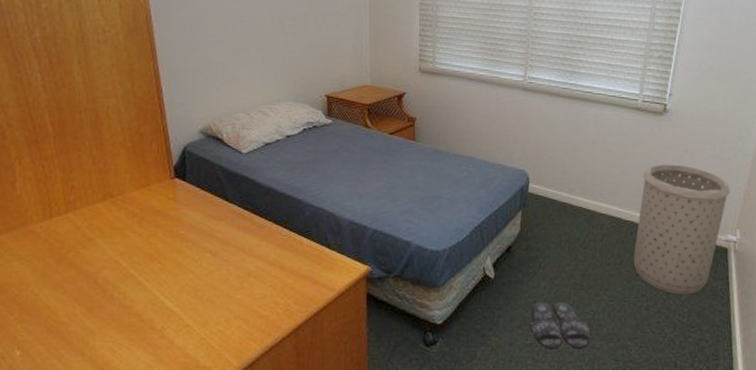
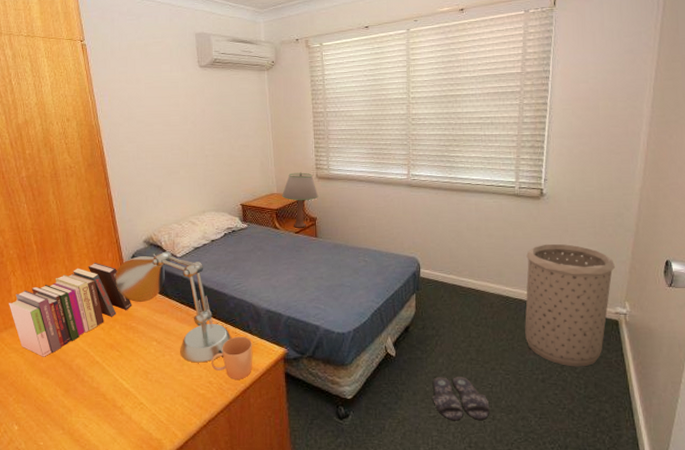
books: none [11,154,181,267] -> present [9,263,132,357]
desk lamp: none [159,145,305,280] -> present [115,251,232,363]
mug: none [278,250,331,300] -> present [211,336,253,379]
table lamp: none [375,63,420,129] -> present [281,172,319,228]

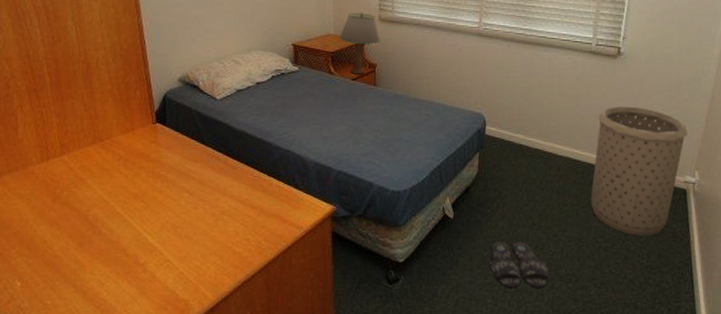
books: present [9,263,132,357] -> none [14,101,162,205]
desk lamp: present [115,251,232,363] -> none [142,92,275,218]
mug: present [211,336,253,379] -> none [250,190,298,238]

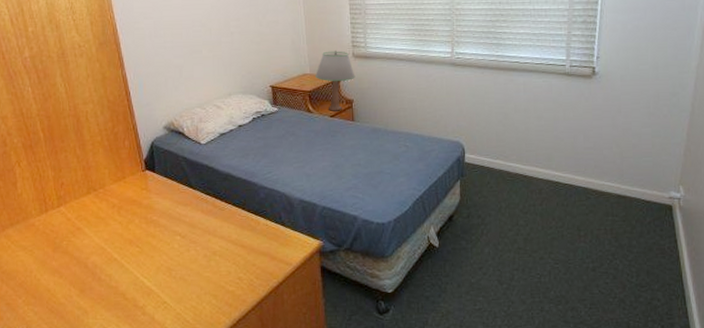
slippers: present [489,242,549,289] -> none [477,267,538,314]
laundry basket: present [591,107,687,236] -> none [575,126,669,255]

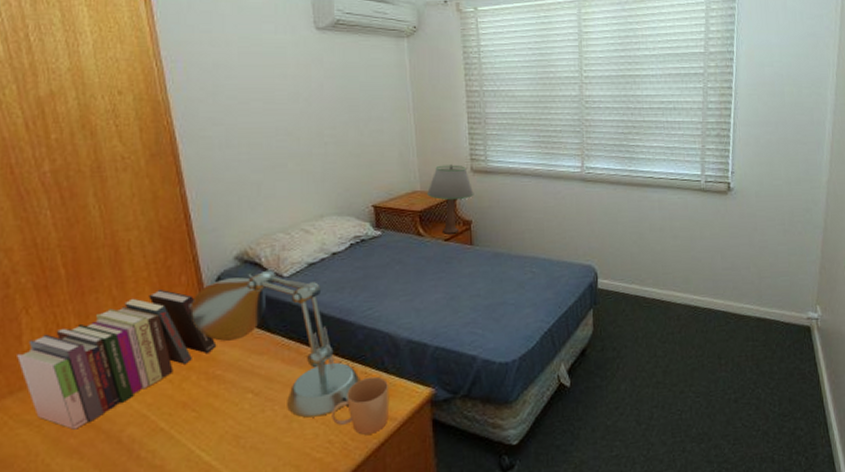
books: none [14,151,153,255] -> present [17,290,217,430]
desk lamp: none [132,138,263,258] -> present [190,270,360,418]
mug: none [240,228,286,275] -> present [331,376,390,435]

